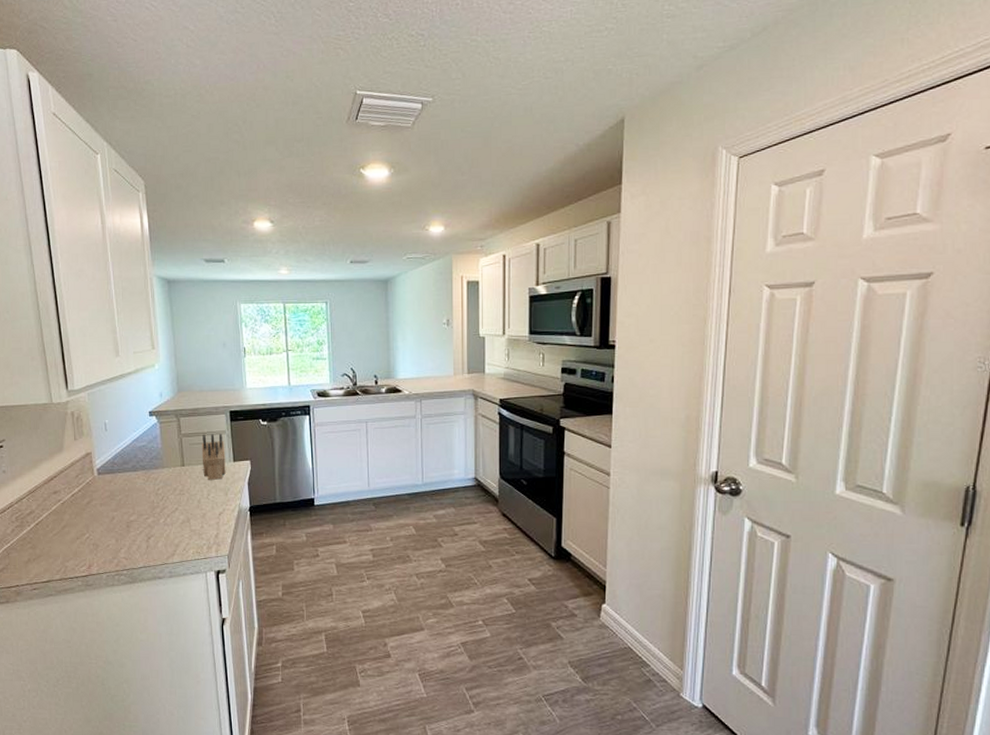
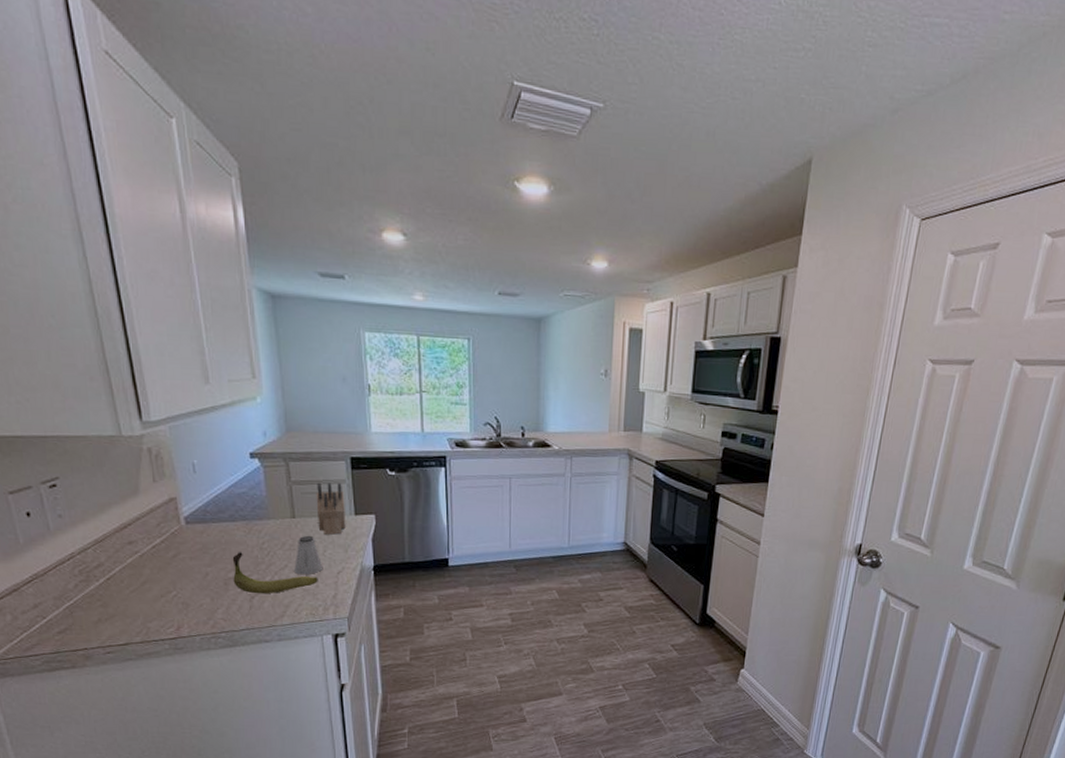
banana: none [133,497,203,535] -> present [232,551,318,594]
saltshaker: none [183,481,207,517] -> present [294,535,323,575]

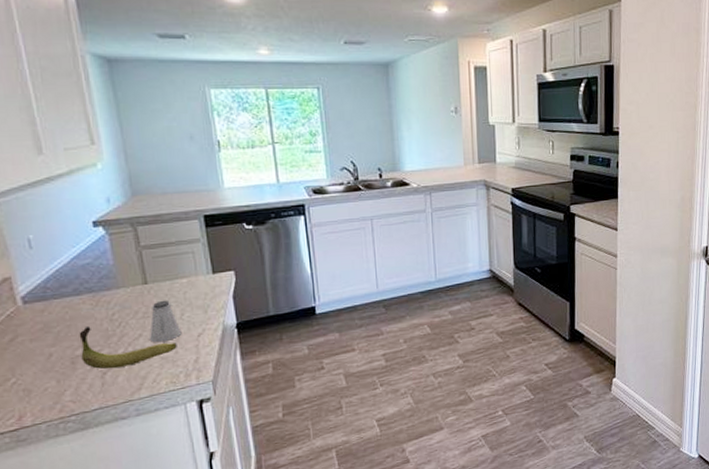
knife block: present [316,482,346,535] -> none [169,243,204,297]

